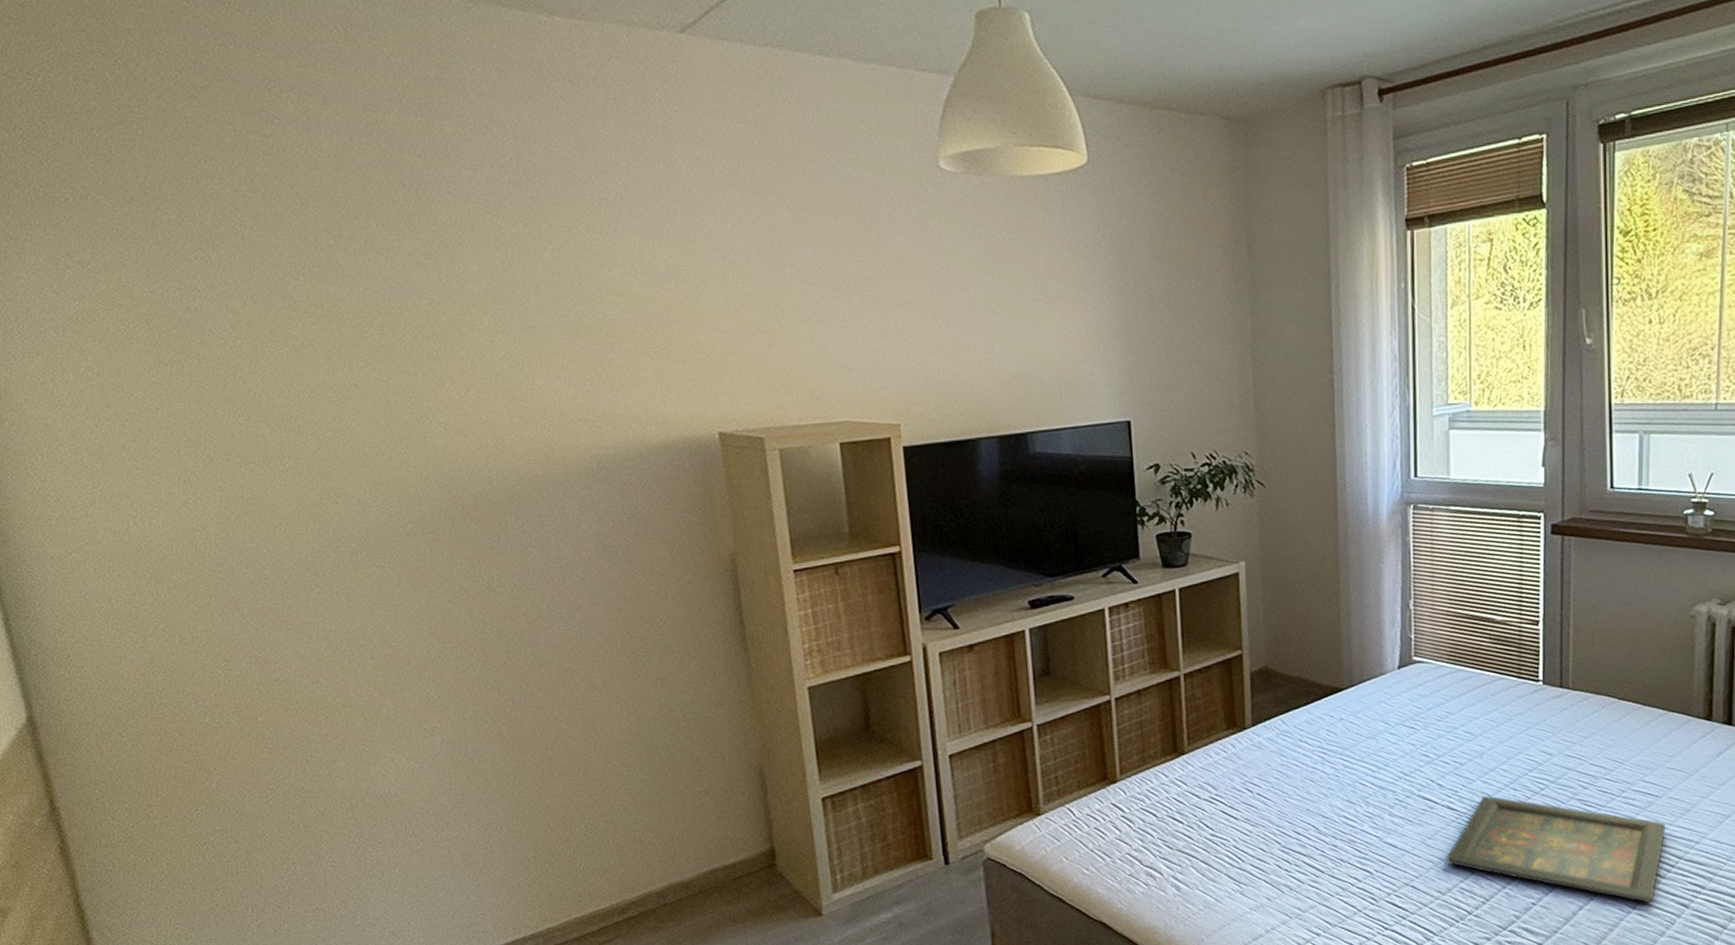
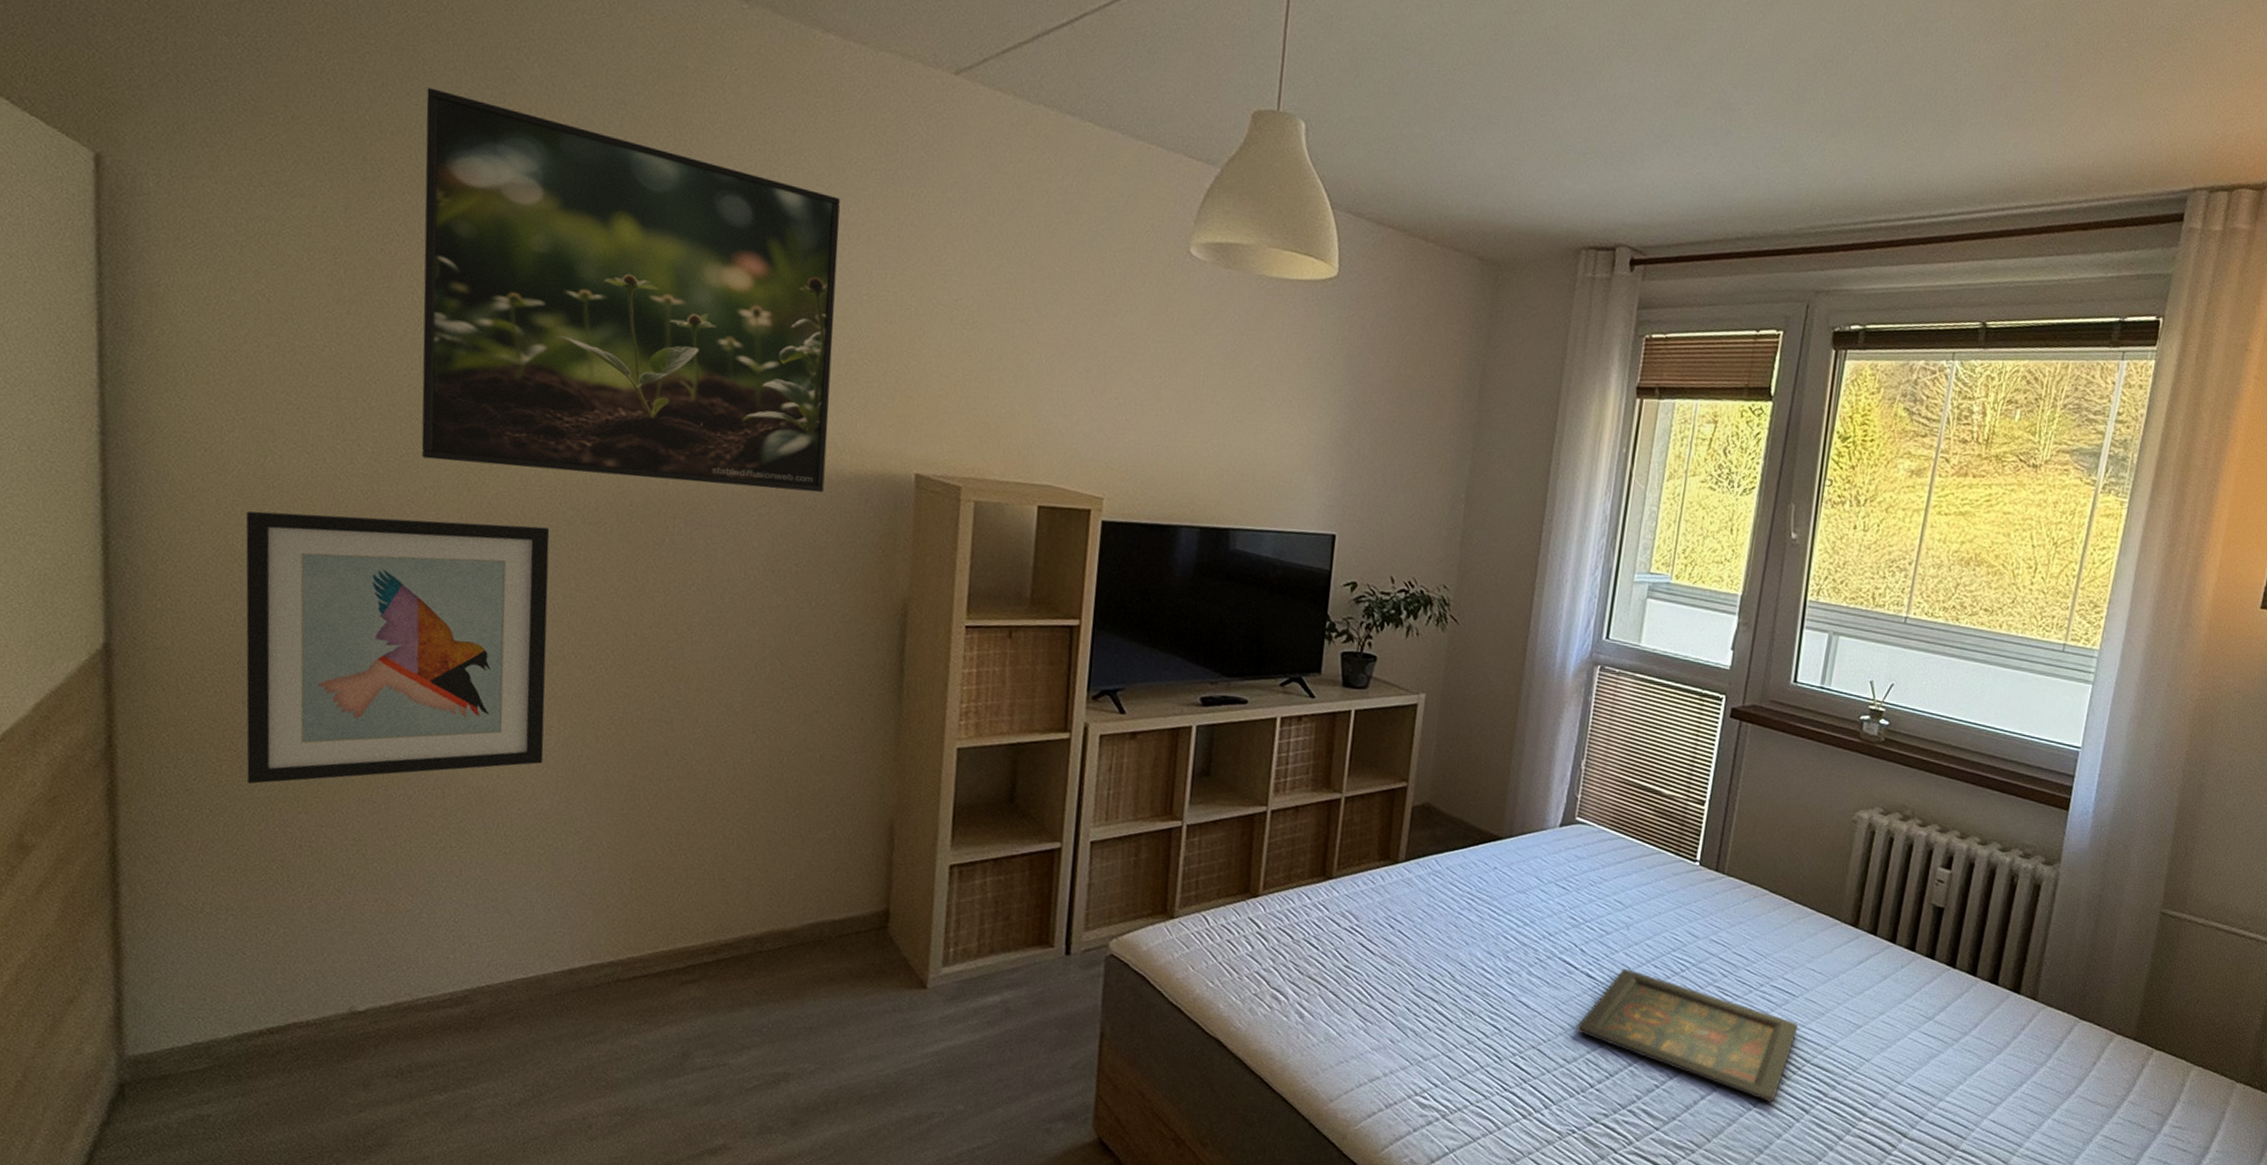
wall art: none [122,544,434,824] -> present [245,511,550,784]
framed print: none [195,144,637,498] -> present [421,87,840,493]

